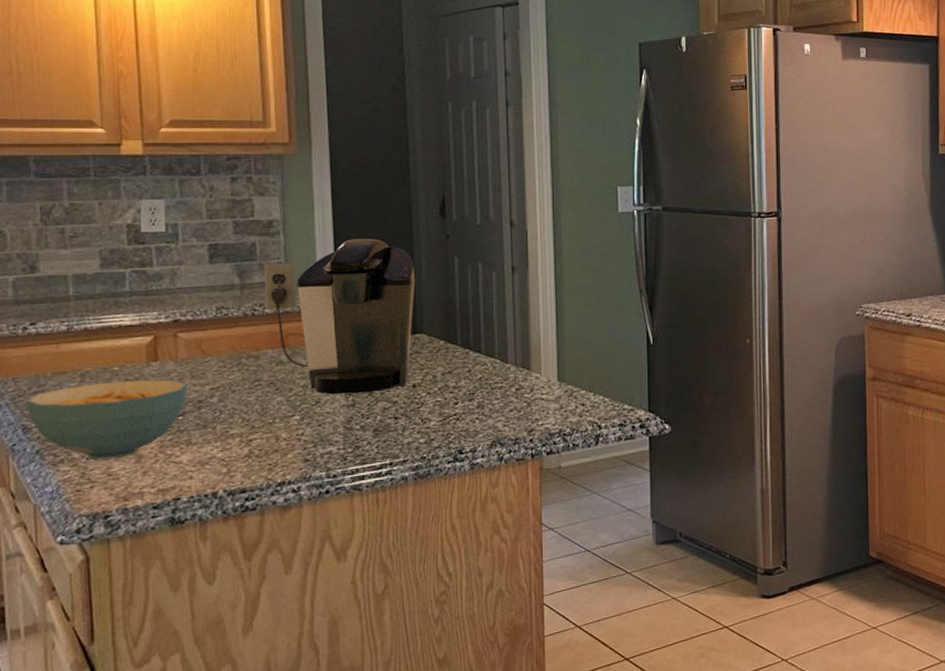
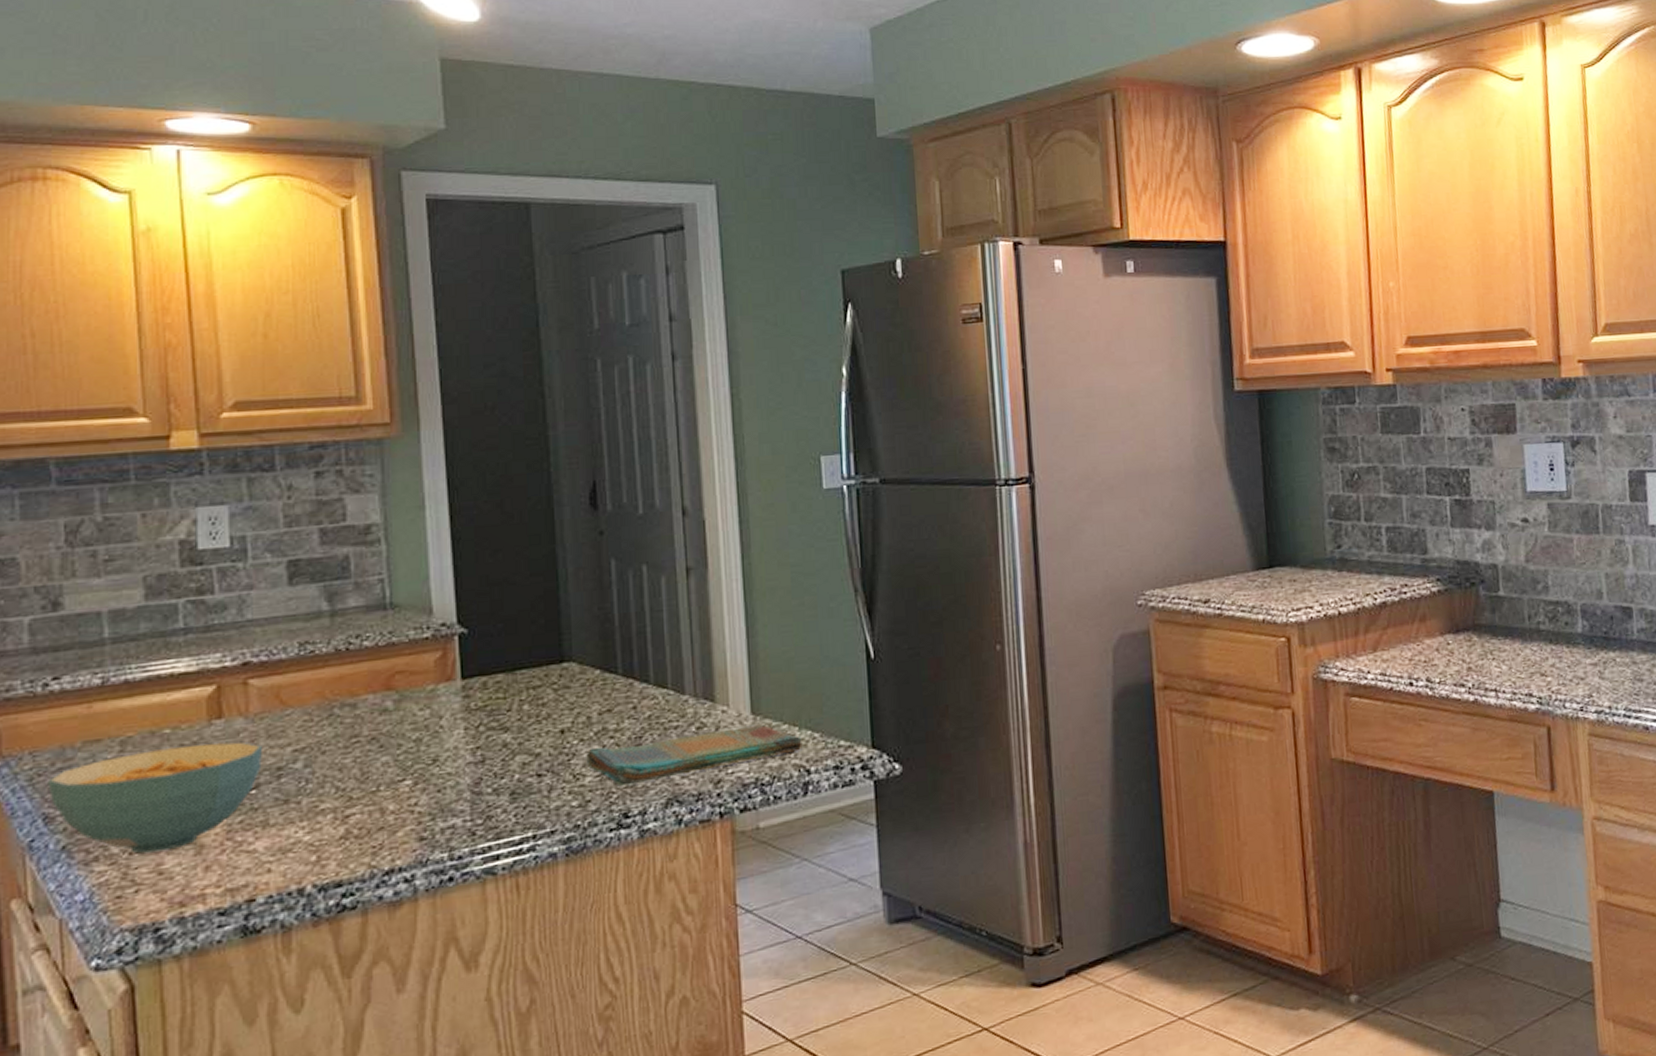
coffee maker: present [264,238,415,395] -> none [360,541,560,750]
dish towel: none [432,389,596,430] -> present [586,724,803,786]

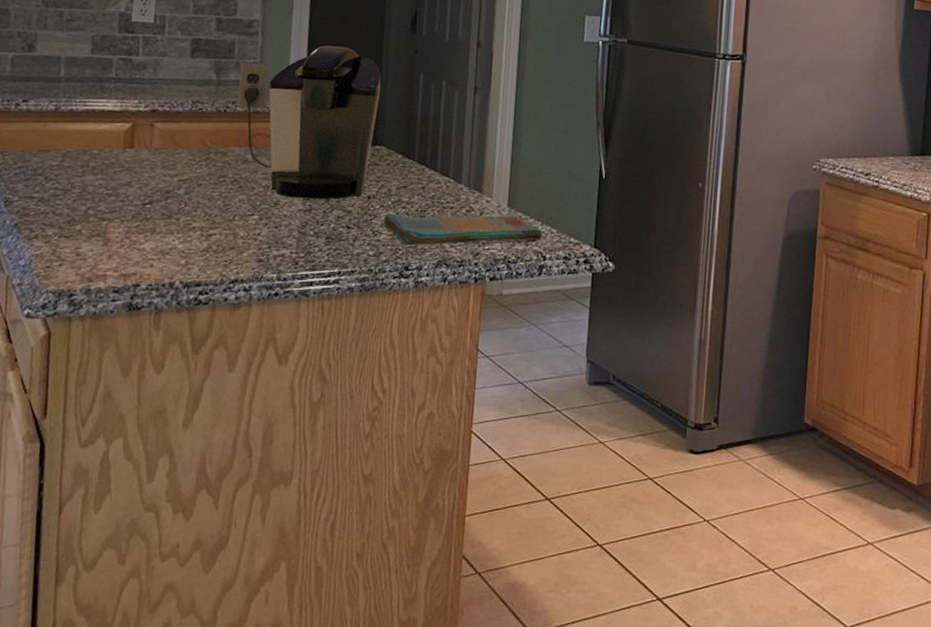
cereal bowl: present [48,742,263,854] -> none [10,164,159,239]
coffee maker: none [360,541,560,750] -> present [237,45,381,200]

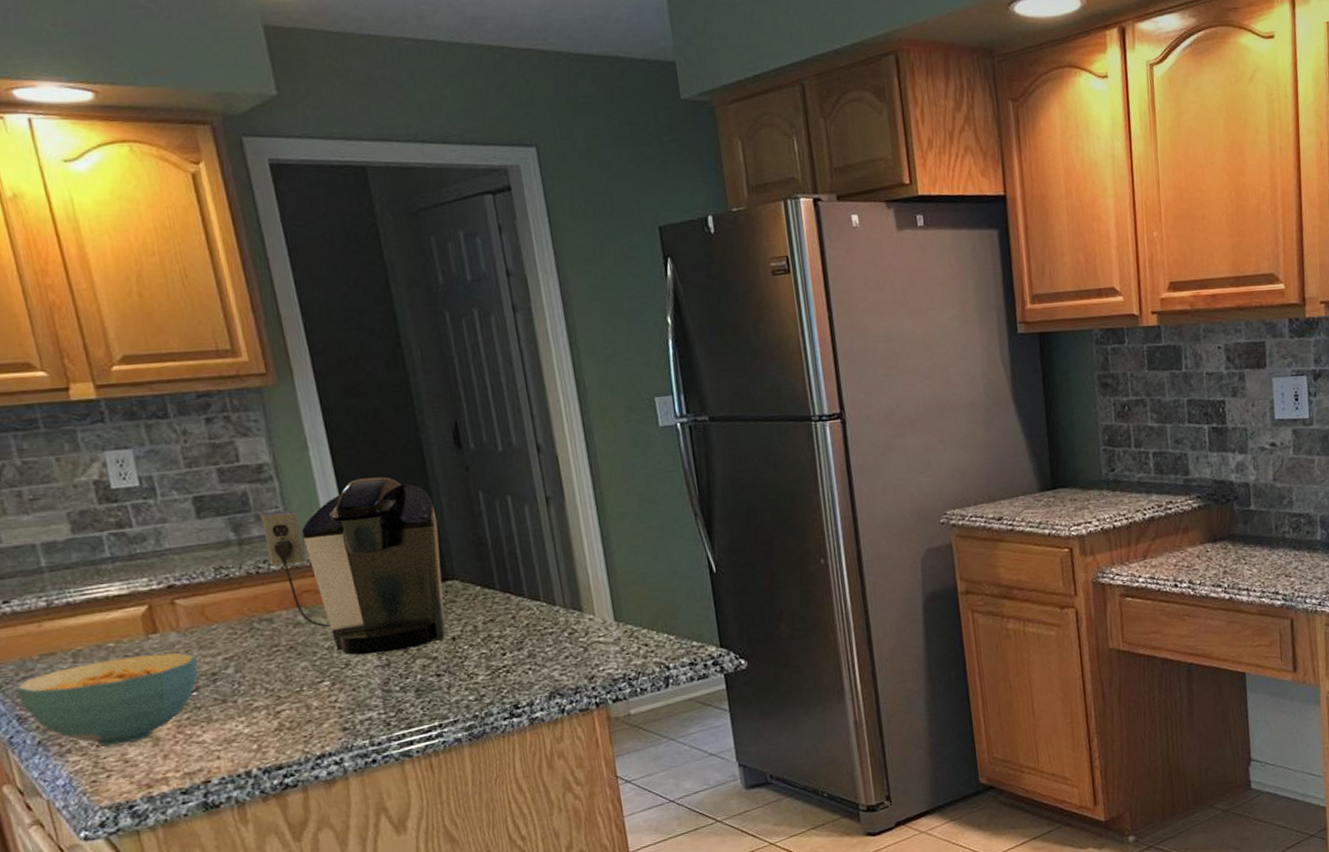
cereal bowl: none [10,164,159,239] -> present [15,652,199,746]
dish towel: present [383,213,543,246] -> none [476,629,661,683]

